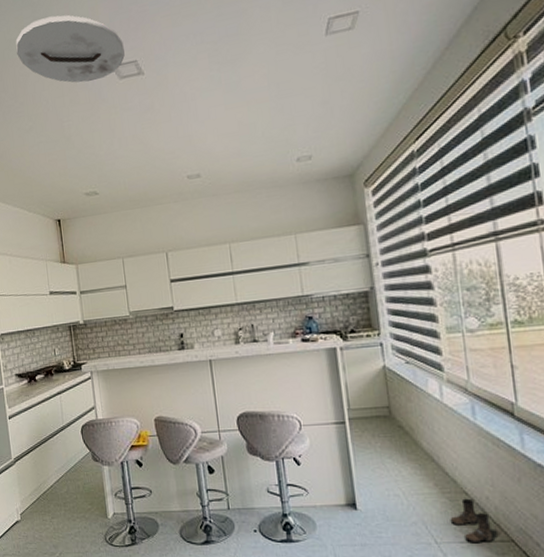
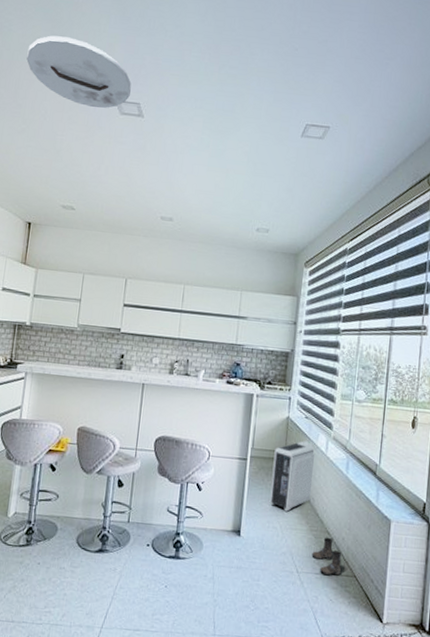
air purifier: none [376,389,438,475] -> present [269,440,316,512]

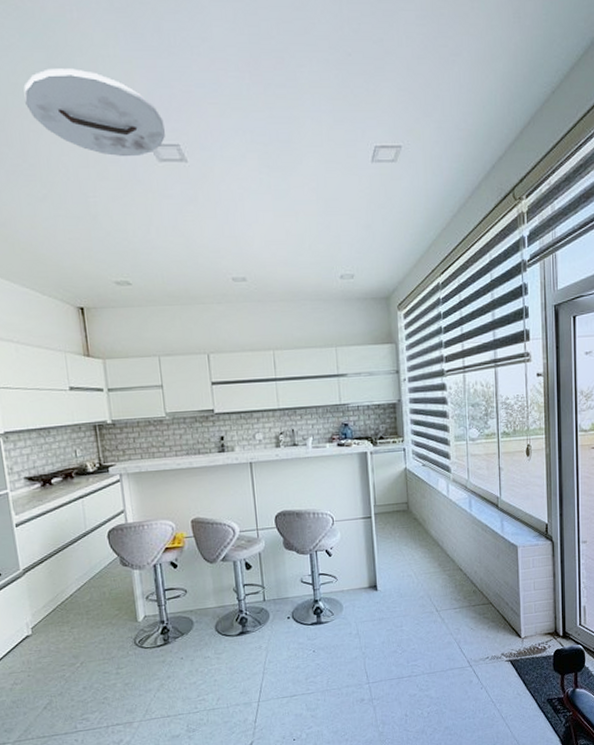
air purifier: present [269,440,316,512] -> none [397,487,442,559]
boots: present [312,537,342,576] -> none [448,573,477,608]

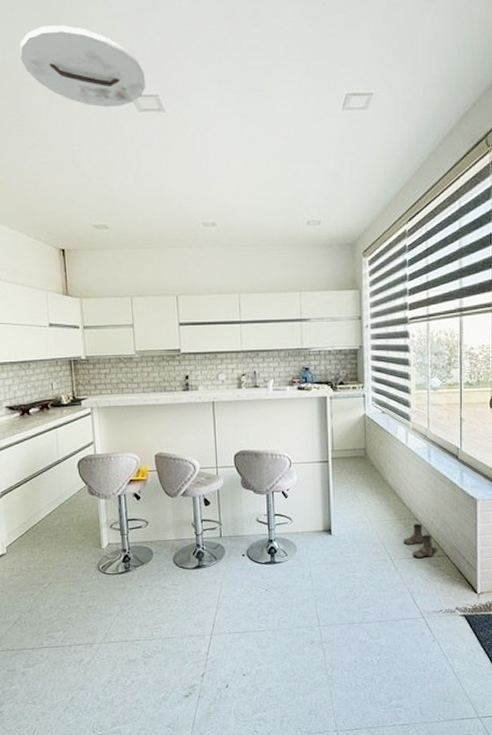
boots: none [448,573,477,608] -> present [403,523,432,559]

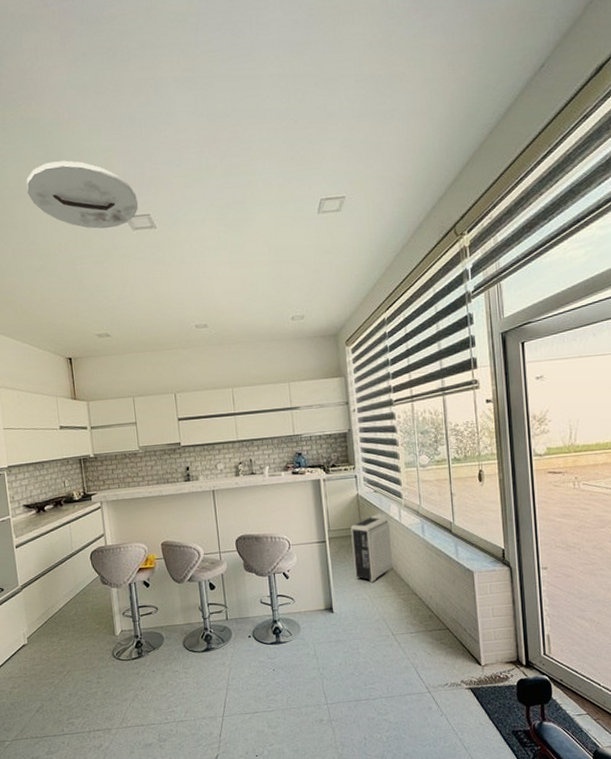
air purifier: none [355,434,399,505] -> present [350,512,396,582]
boots: present [403,523,432,559] -> none [403,598,434,633]

